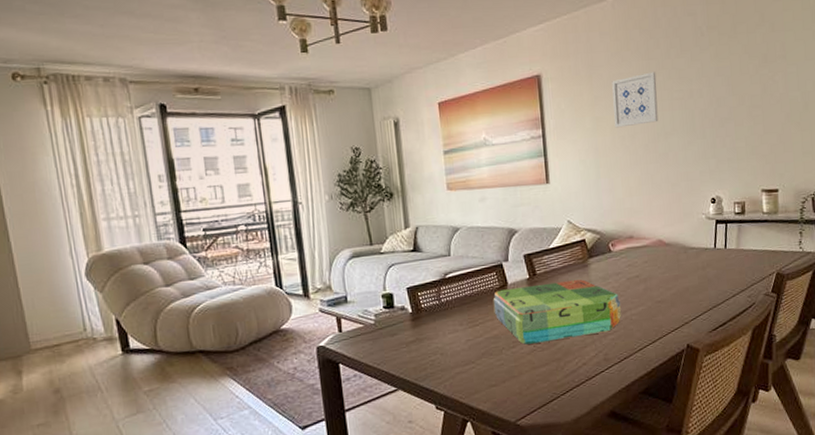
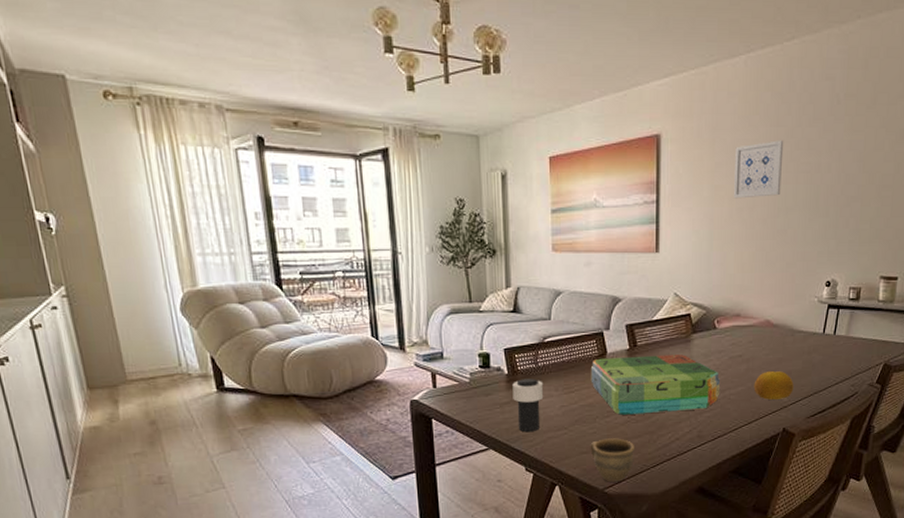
cup: none [417,315,449,370] -> present [512,379,544,433]
cup: none [498,368,544,414] -> present [590,438,635,482]
fruit: none [653,288,693,317] -> present [754,370,794,400]

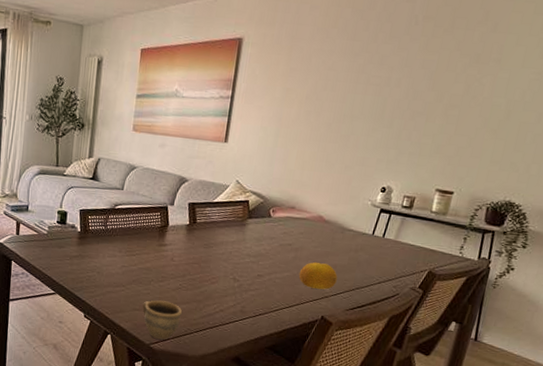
cup: present [512,379,544,433] -> none [82,237,110,285]
board game: present [590,355,721,415] -> none [151,229,269,288]
wall art: present [733,140,784,199] -> none [303,53,358,104]

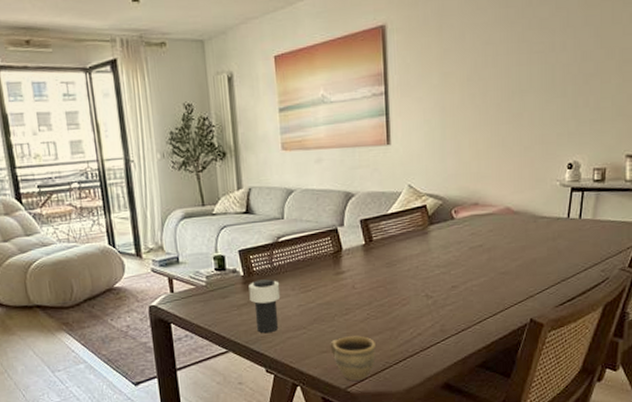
cup: none [82,237,110,285] -> present [248,279,281,334]
fruit: present [298,261,338,290] -> none [497,259,539,290]

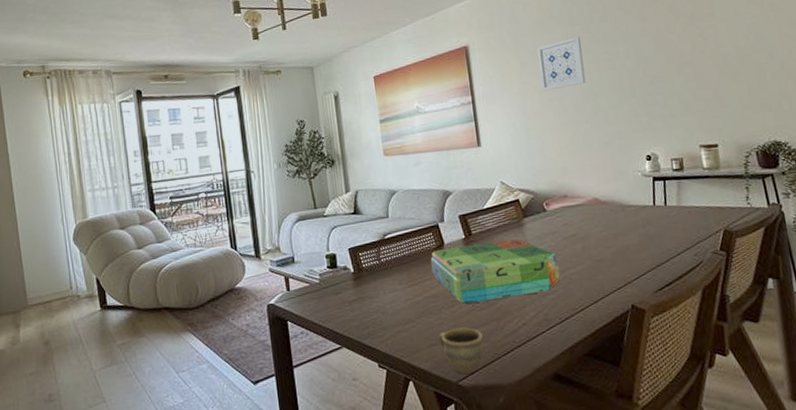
cup: present [248,279,281,334] -> none [359,274,389,328]
board game: none [326,247,462,312] -> present [430,239,560,304]
wall art: none [463,21,515,85] -> present [537,36,586,91]

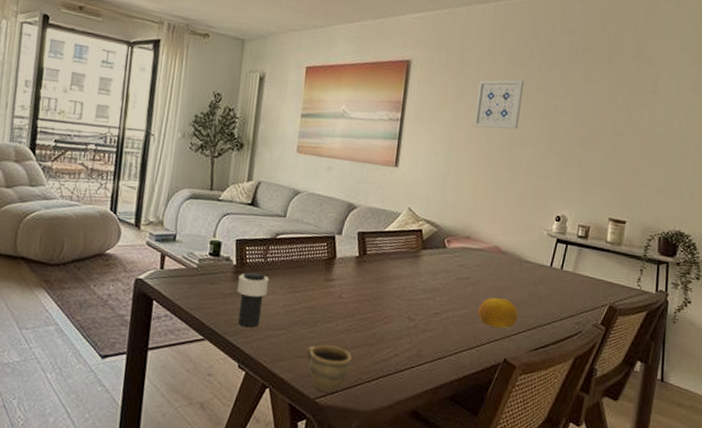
cup: none [359,274,389,328] -> present [237,272,270,328]
board game: present [430,239,560,304] -> none [316,261,446,328]
fruit: none [593,246,635,277] -> present [478,297,518,328]

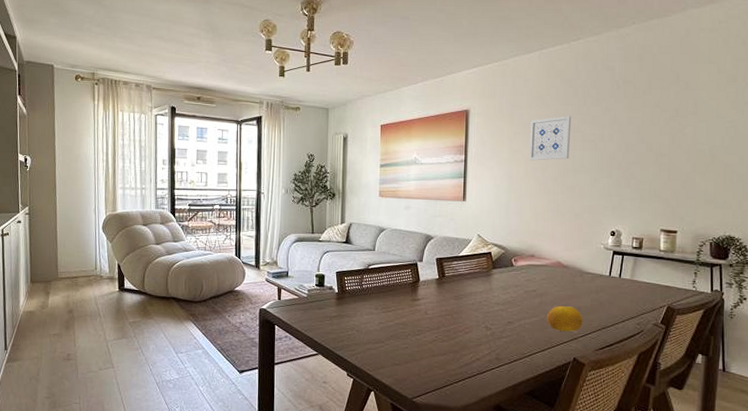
cup: present [237,272,270,328] -> none [340,297,366,343]
cup: present [306,345,353,393] -> none [402,354,441,393]

